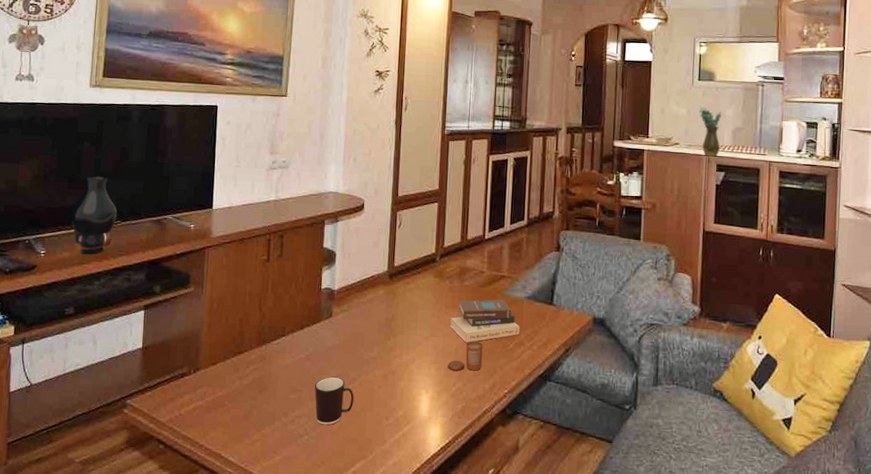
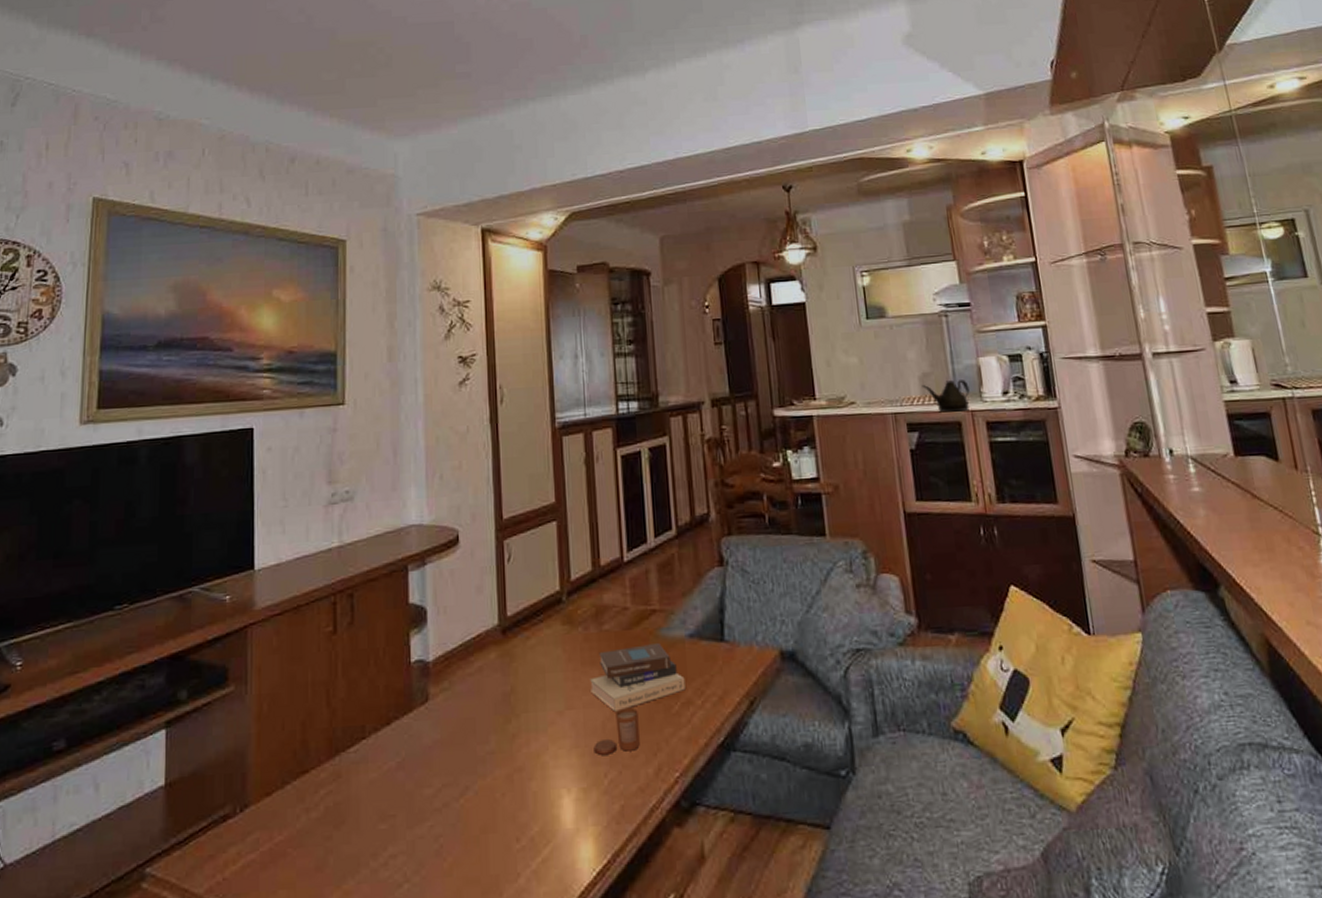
vase: present [70,176,119,254] -> none [56,544,124,658]
mug: present [314,376,354,426] -> none [412,787,470,864]
vase: present [699,106,721,157] -> none [873,352,908,415]
teapot: none [733,135,771,161] -> present [922,379,970,412]

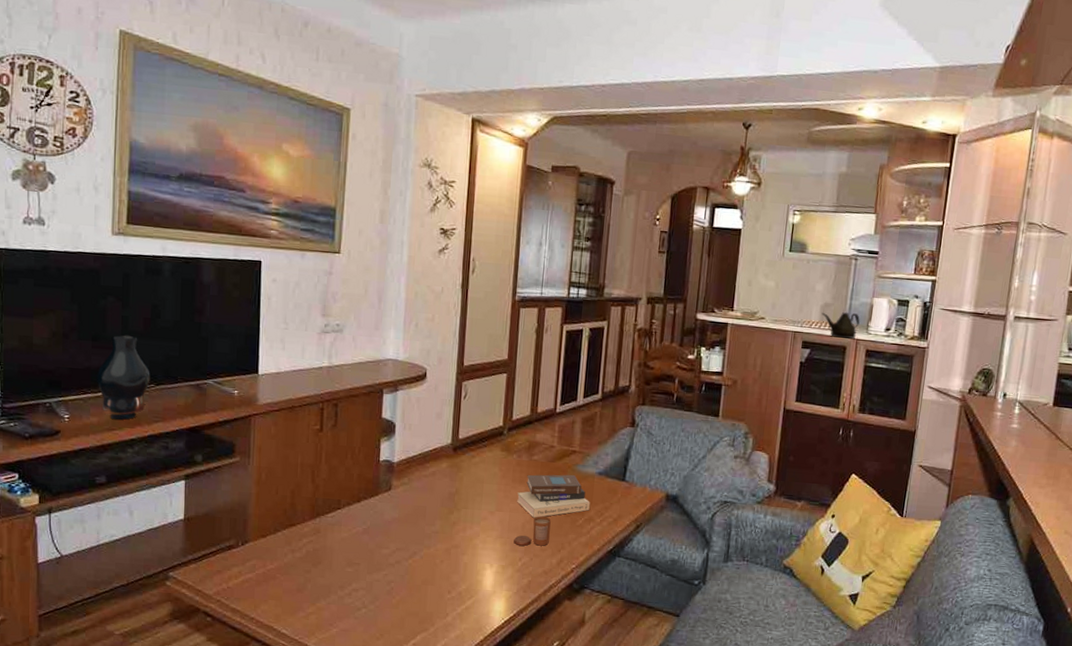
vase: none [56,544,124,658] -> present [96,335,152,420]

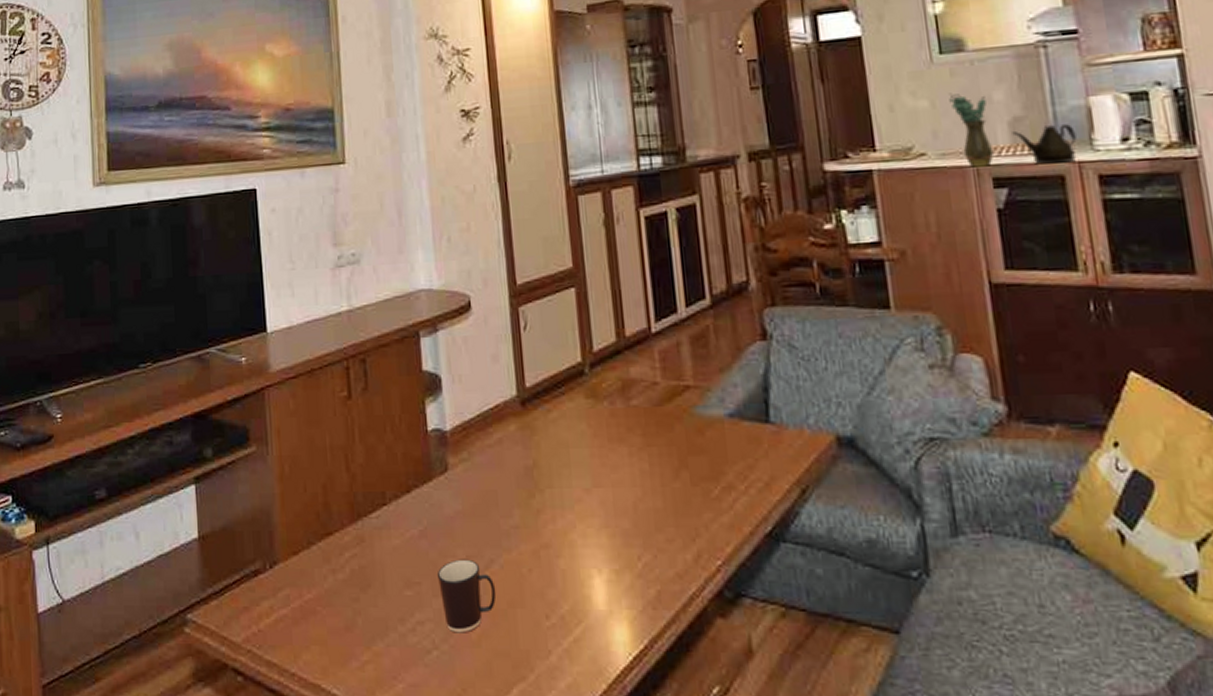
vase: present [96,335,152,420] -> none [87,304,147,413]
mug: none [372,550,415,599] -> present [436,559,497,633]
candle: present [514,516,551,546] -> none [625,489,676,537]
books: present [517,474,590,518] -> none [618,421,726,492]
vase: none [788,279,811,333] -> present [948,93,995,168]

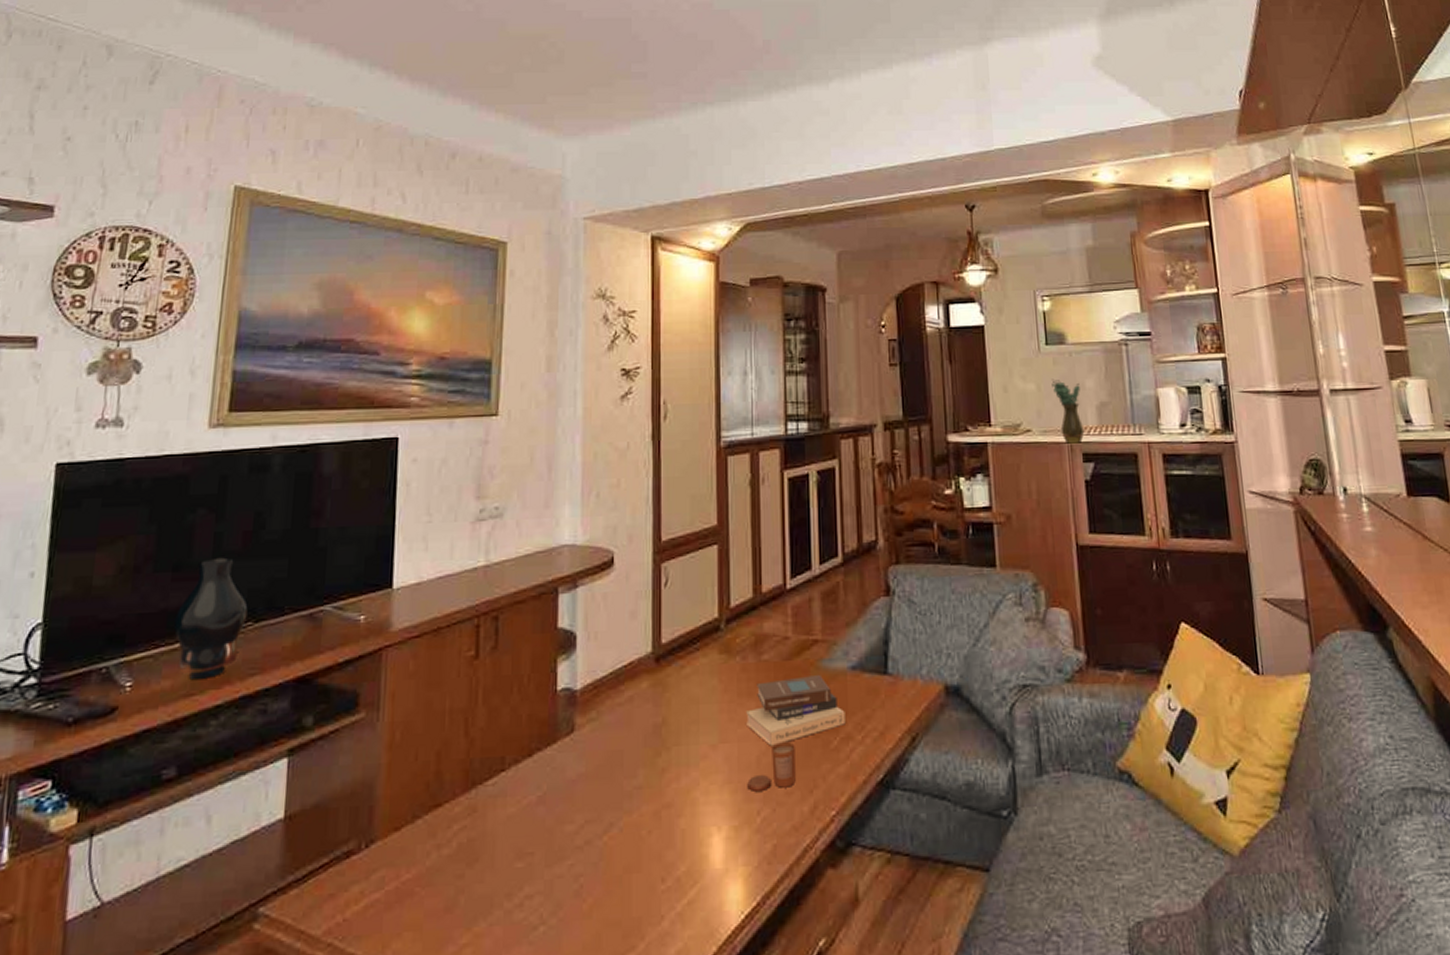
vase: none [87,304,147,413] -> present [173,557,249,679]
mug: present [436,559,497,633] -> none [551,824,613,905]
books: none [618,421,726,492] -> present [746,674,846,746]
candle: none [625,489,676,537] -> present [747,742,796,791]
teapot: present [1012,124,1077,164] -> none [1099,409,1147,443]

